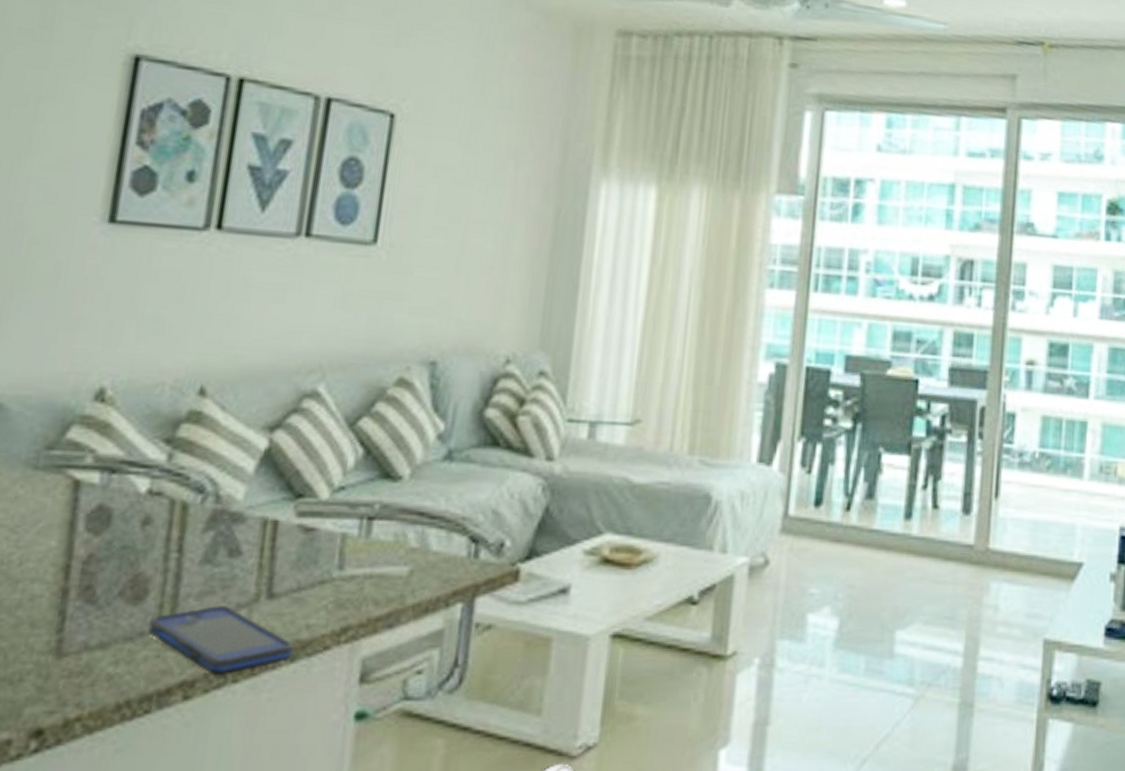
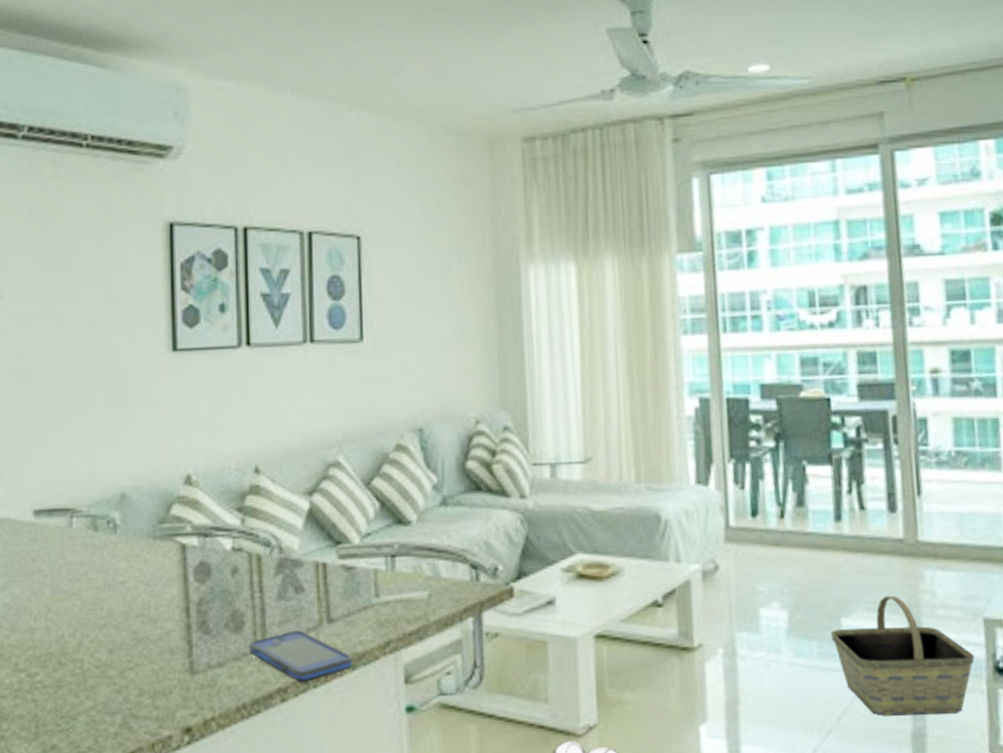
basket: none [881,607,1029,745] -> present [830,595,975,716]

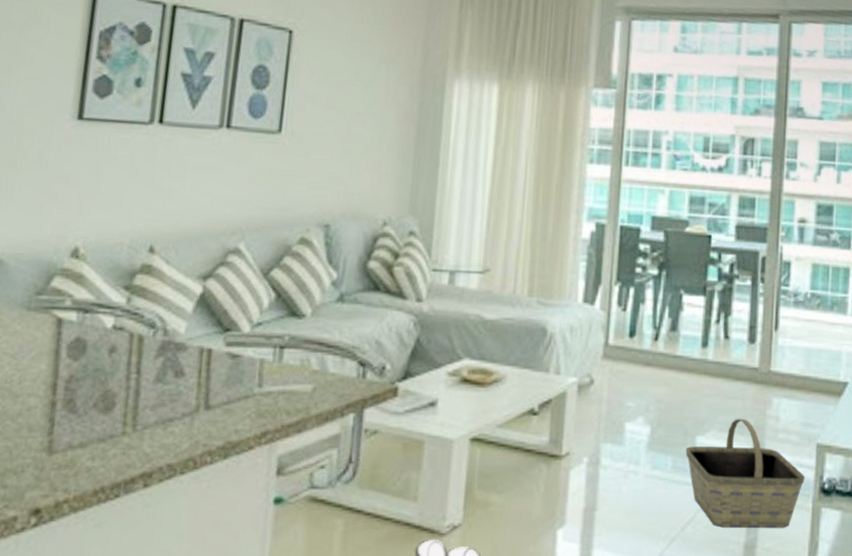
mobile phone: present [249,630,354,682] -> none [116,415,227,468]

